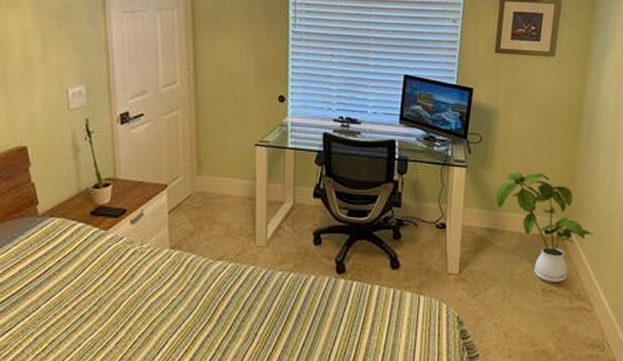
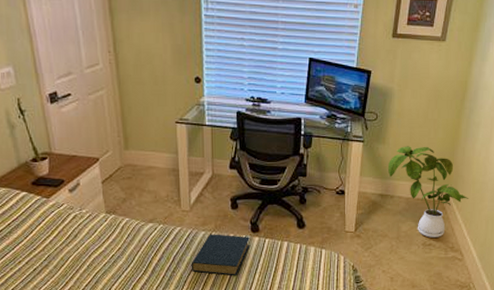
hardback book: none [263,275,334,328] -> present [191,234,250,276]

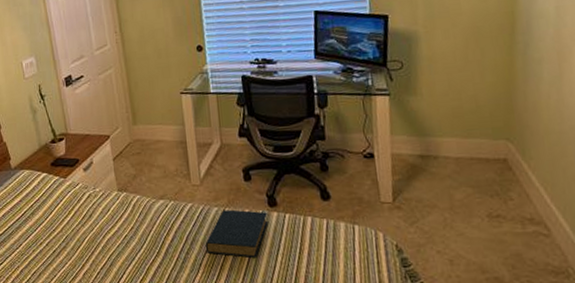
house plant: present [387,146,469,238] -> none [424,94,545,207]

